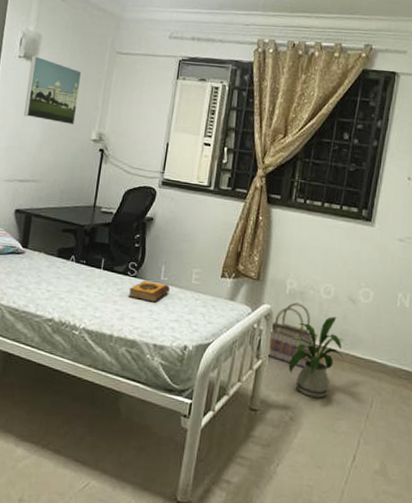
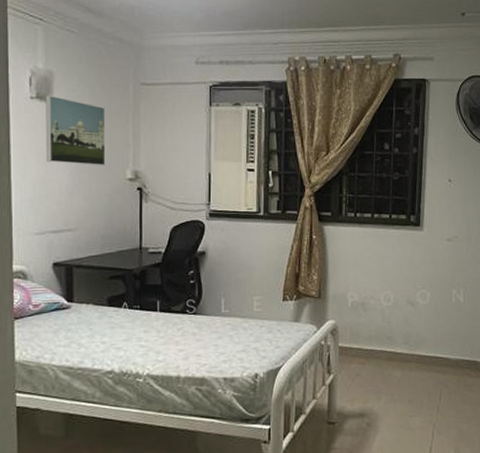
hardback book: present [128,280,171,303] -> none [190,315,233,337]
basket: present [267,302,318,368] -> none [338,313,383,375]
house plant: present [288,316,344,398] -> none [359,322,410,401]

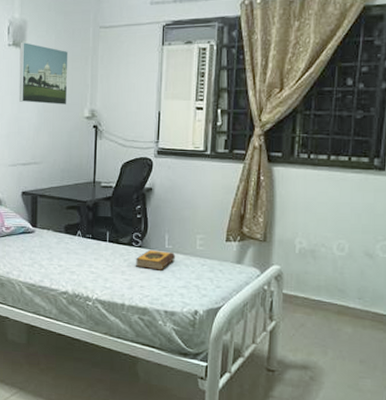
hardback book: none [190,315,233,337] -> present [135,249,176,271]

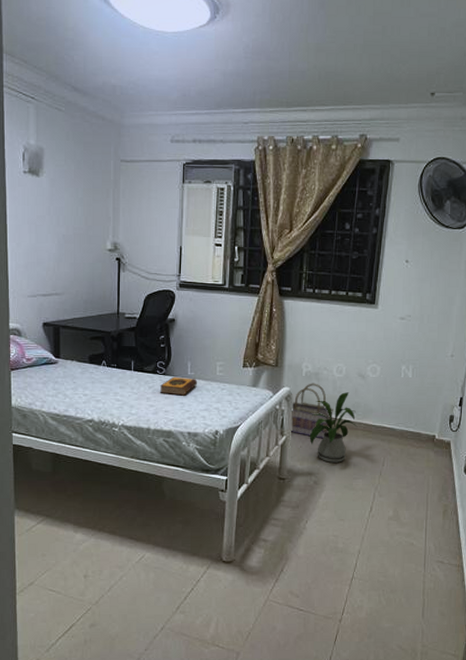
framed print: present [19,42,69,106] -> none [36,170,89,237]
basket: none [281,261,333,328] -> present [290,383,333,439]
house plant: none [304,274,364,357] -> present [309,392,358,463]

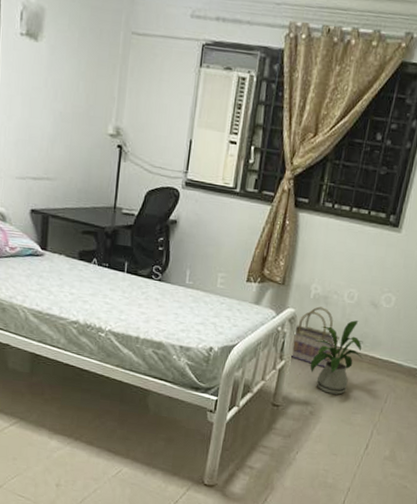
hardback book: present [159,376,198,396] -> none [153,284,196,306]

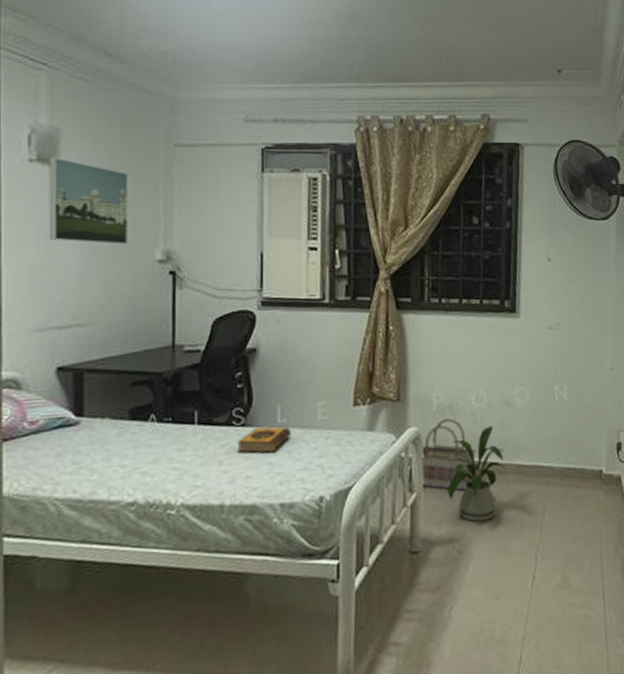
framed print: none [32,33,94,118] -> present [48,157,129,245]
hardback book: none [153,284,196,306] -> present [236,427,292,453]

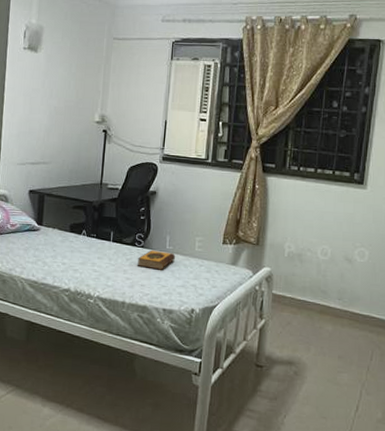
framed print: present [48,157,129,245] -> none [32,46,82,109]
basket: present [421,418,476,492] -> none [270,264,317,326]
house plant: present [447,426,508,522] -> none [290,276,343,353]

